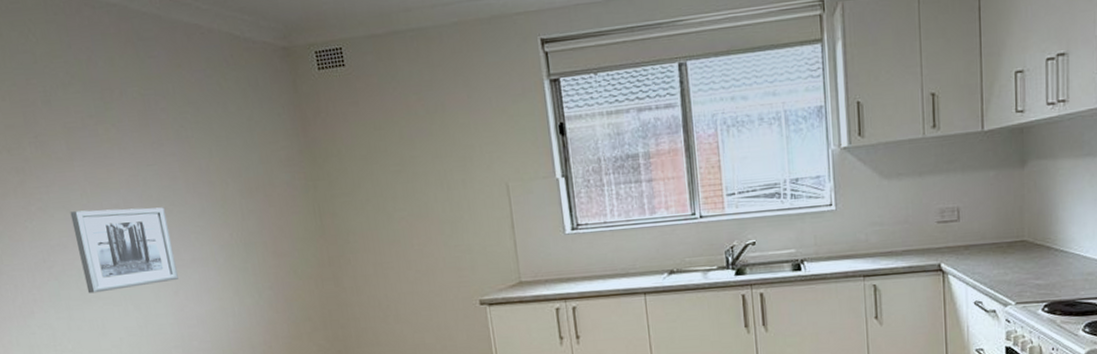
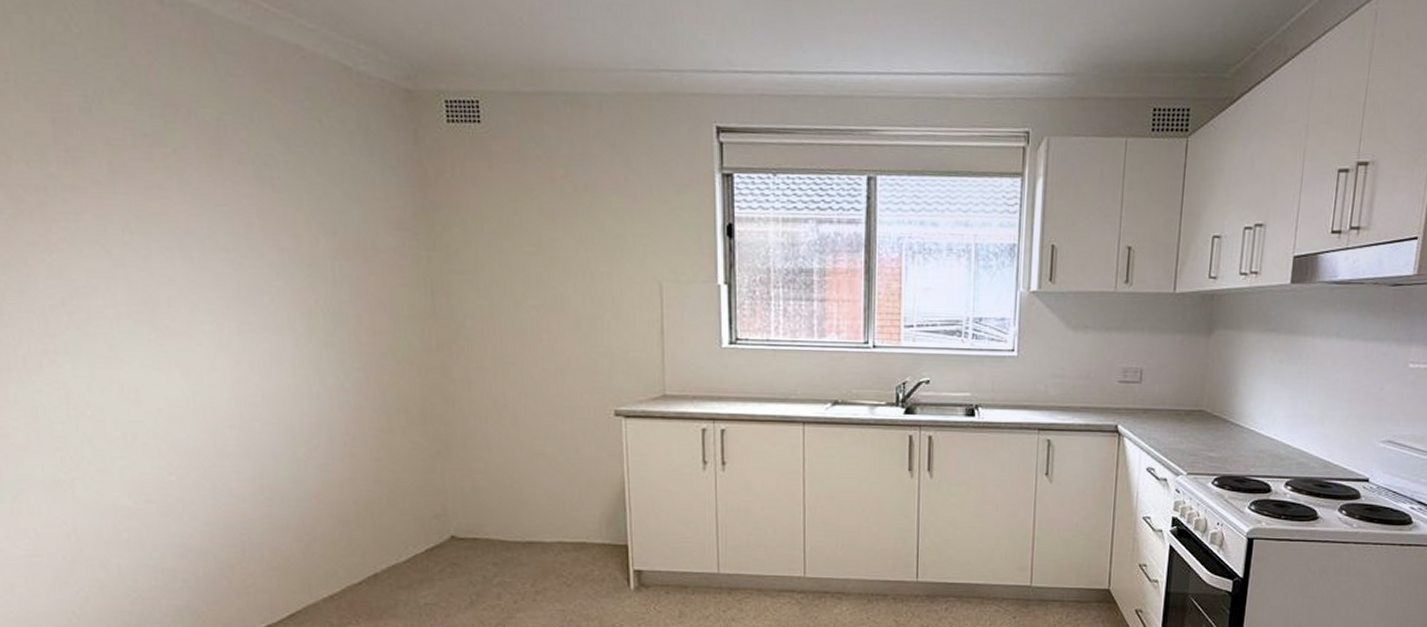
wall art: present [70,207,179,294] -> none [105,248,243,351]

